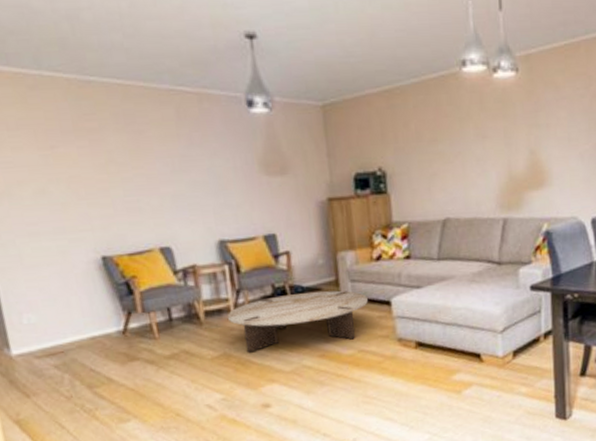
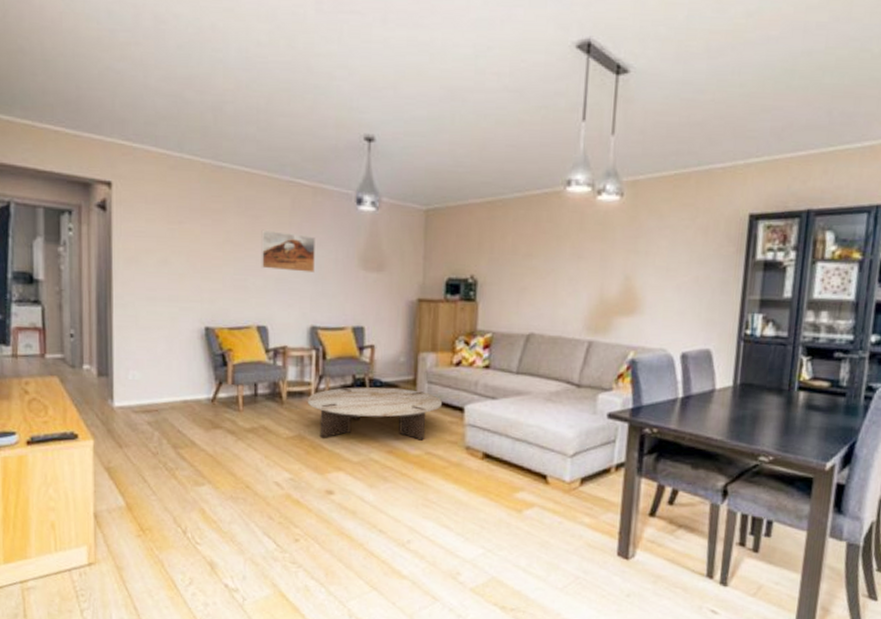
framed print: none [147,144,213,187] -> present [261,229,315,273]

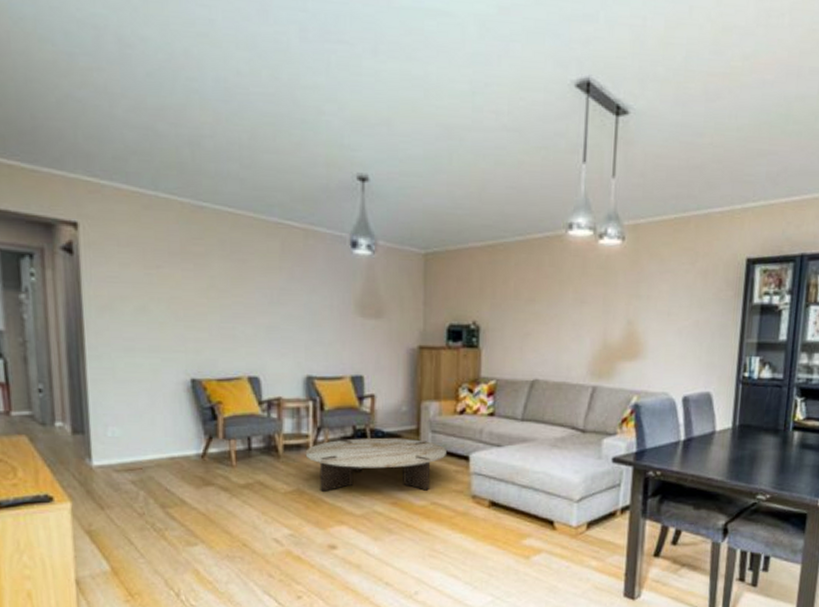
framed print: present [261,229,315,273] -> none [249,274,308,320]

